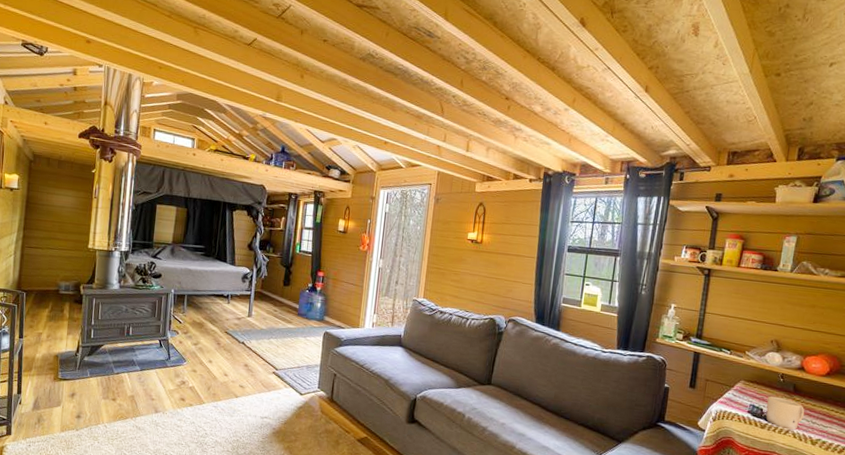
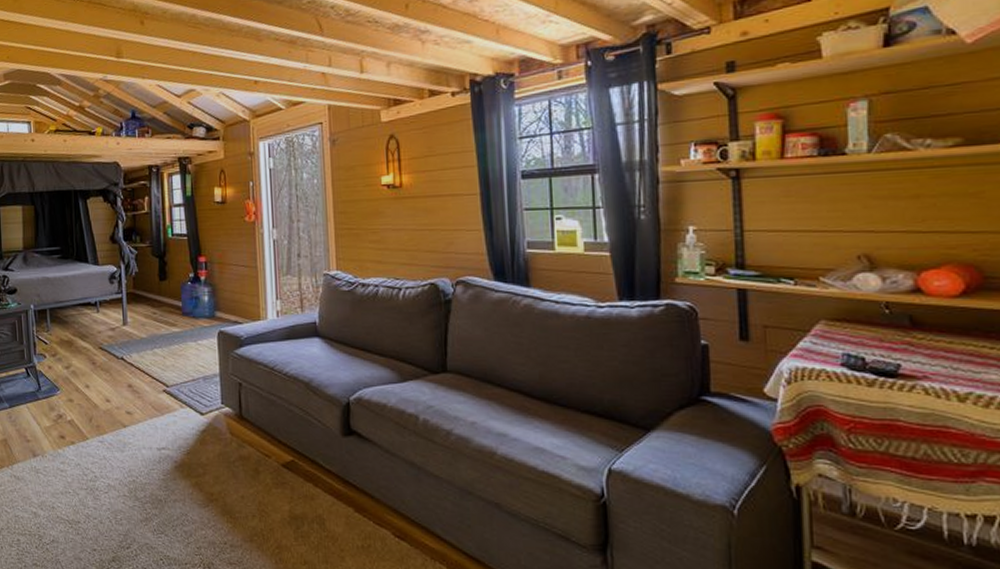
mug: present [765,396,805,430] -> none [868,337,937,384]

